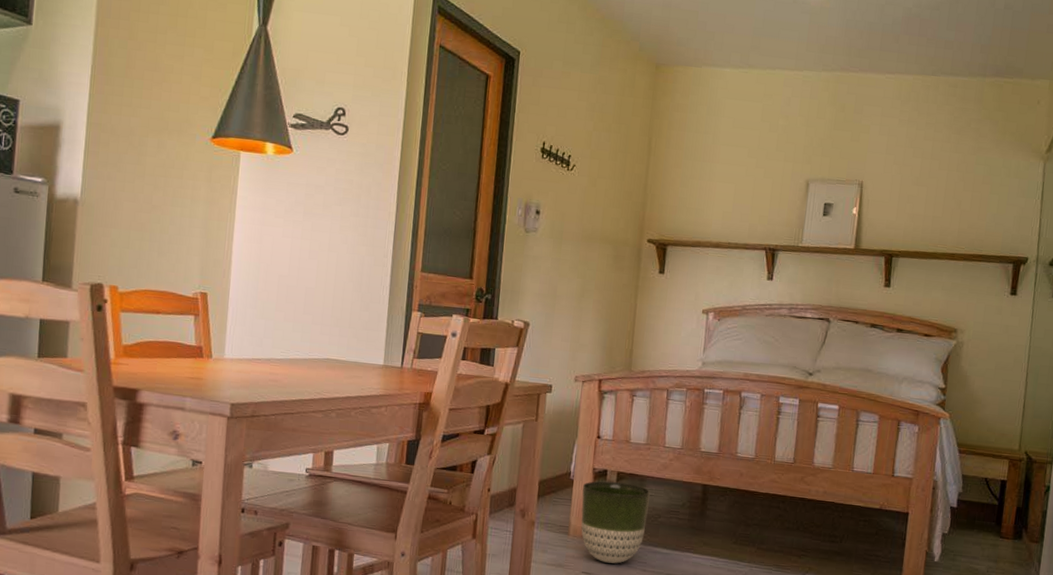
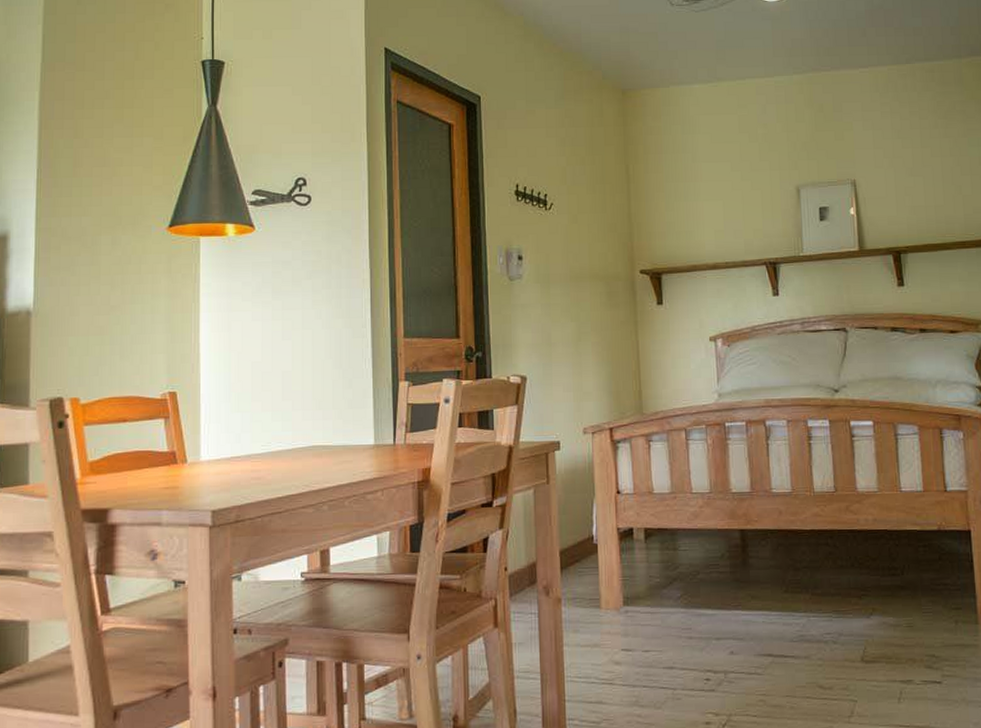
planter: present [581,481,650,564] -> none [609,540,685,635]

